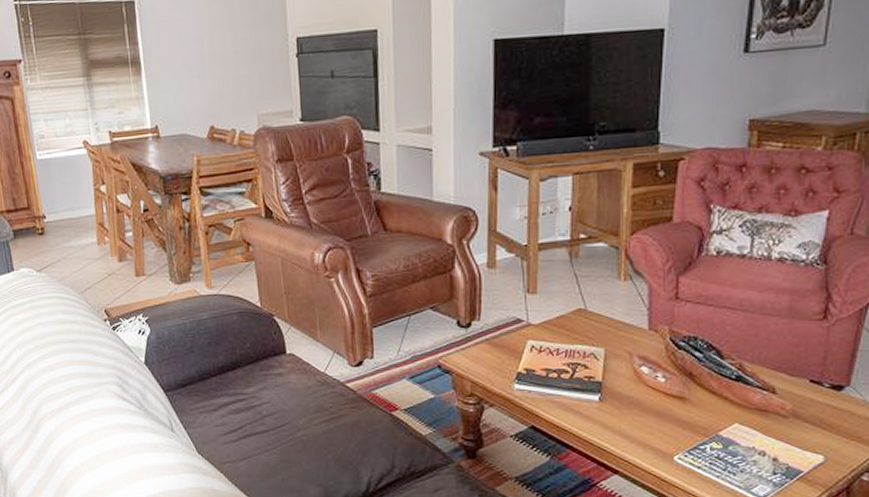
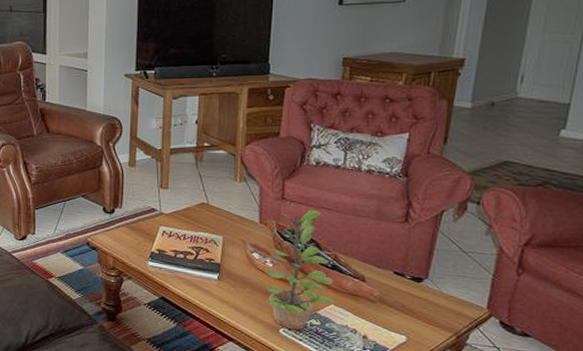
plant: none [655,309,739,457] -> present [264,209,334,330]

